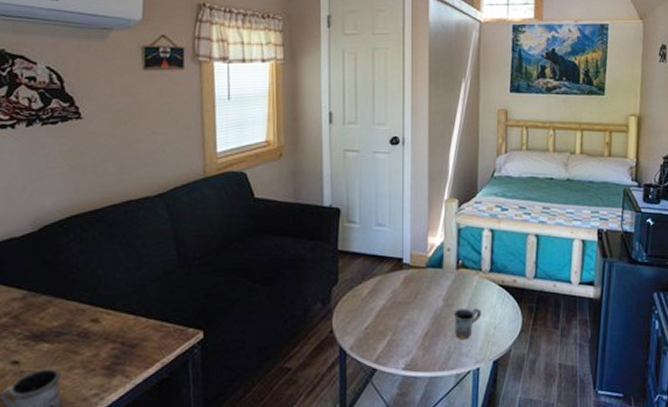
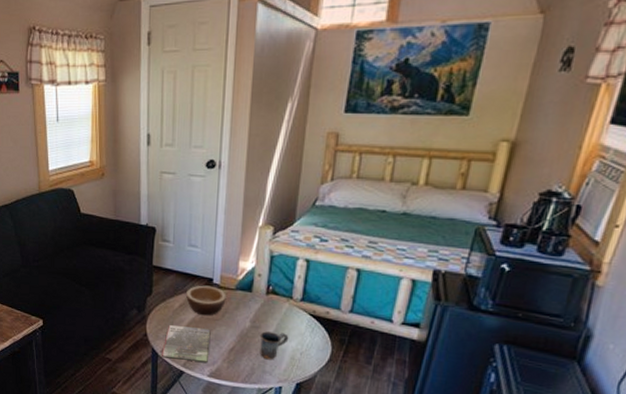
magazine: none [351,314,404,356] -> present [162,324,211,362]
bowl: none [376,266,417,300] -> present [186,285,226,316]

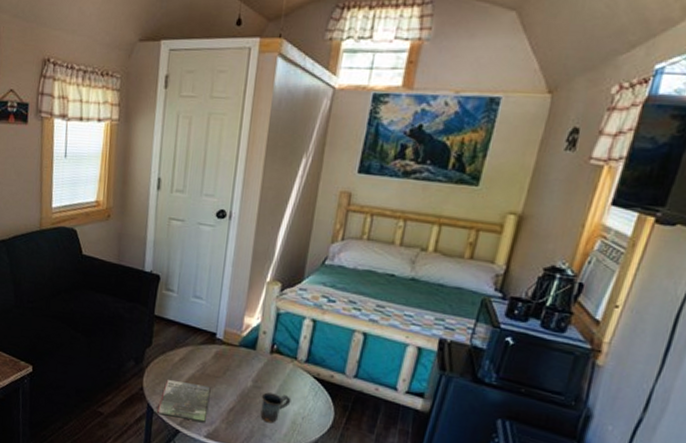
bowl: present [186,285,226,316] -> none [187,339,229,373]

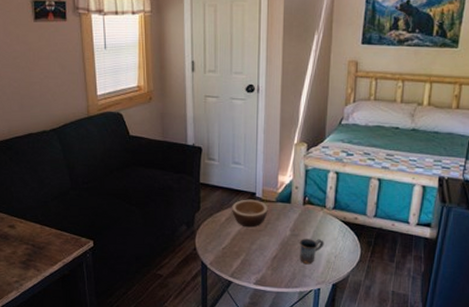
magazine: present [157,379,211,422] -> none [211,237,255,271]
bowl: none [187,339,229,373] -> present [232,199,268,228]

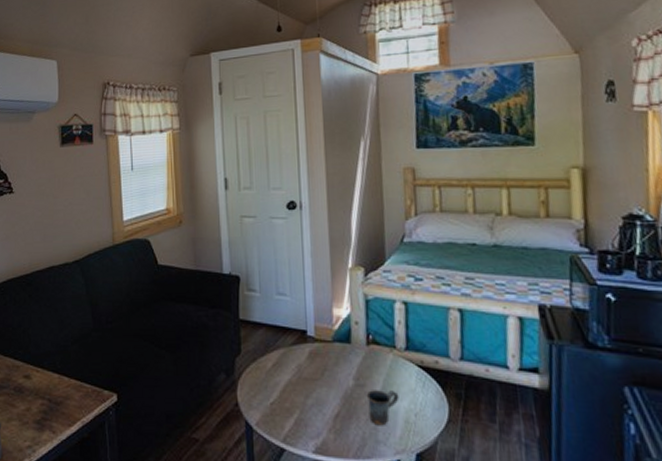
bowl: present [232,199,268,228] -> none [279,339,324,376]

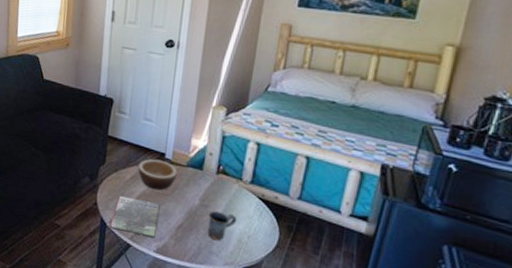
magazine: none [257,389,311,435] -> present [110,195,160,238]
bowl: none [279,339,324,376] -> present [138,159,178,191]

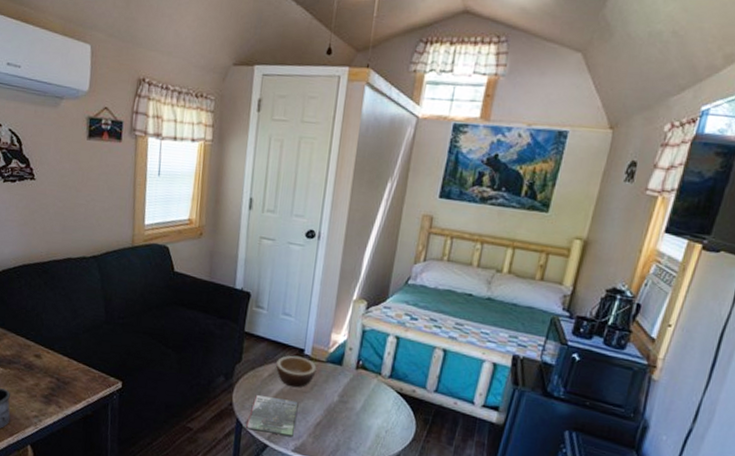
mug: present [207,211,237,241] -> none [346,407,376,437]

